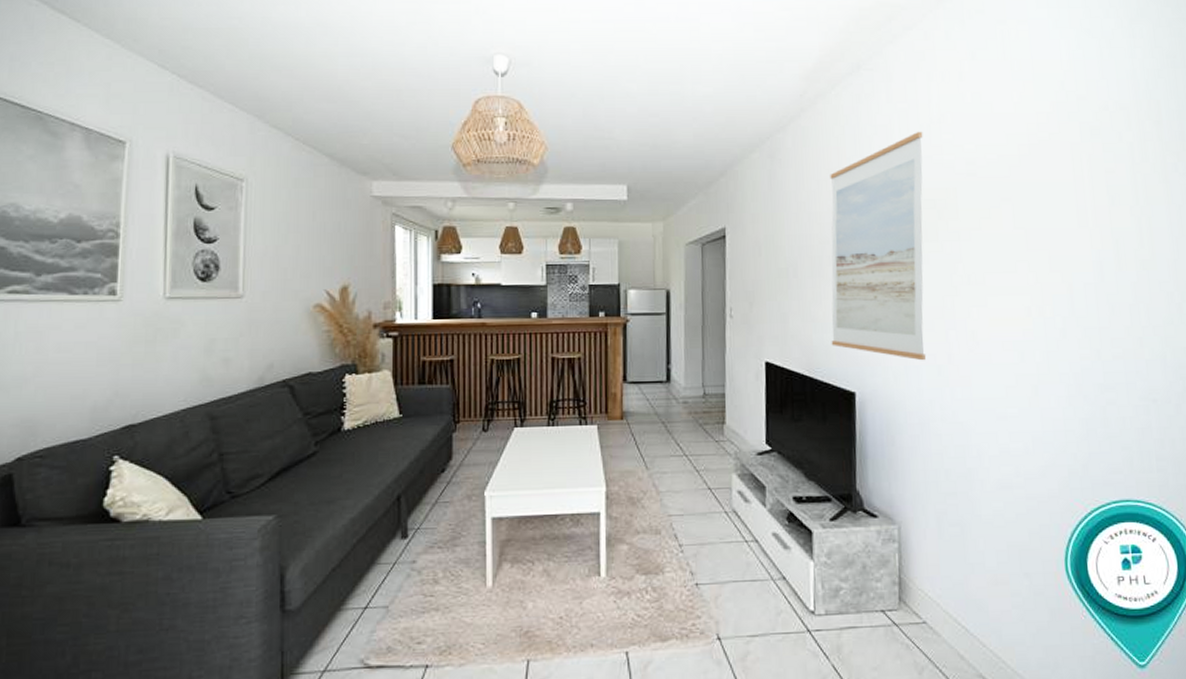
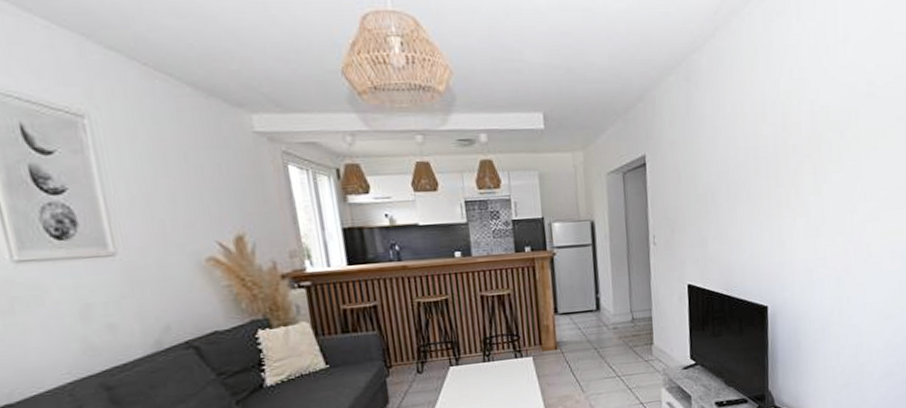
wall art: present [830,131,927,361] -> none [744,51,830,274]

